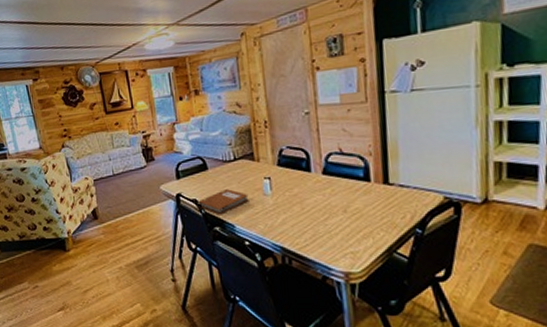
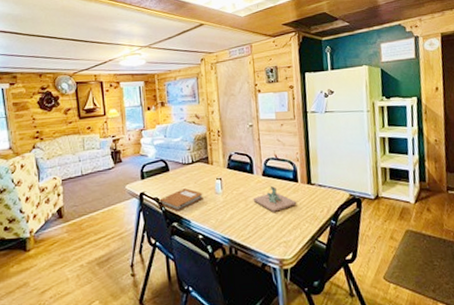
architectural model: none [310,185,369,217] -> present [253,185,297,212]

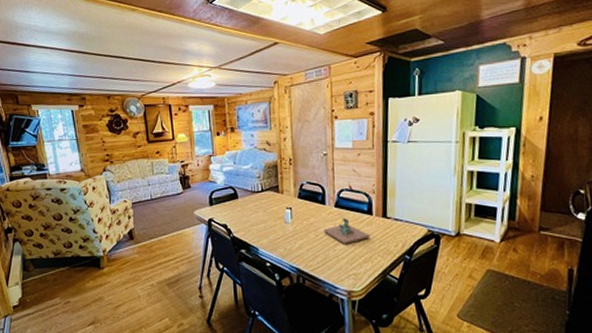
notebook: present [159,188,203,212] -> none [228,216,272,239]

